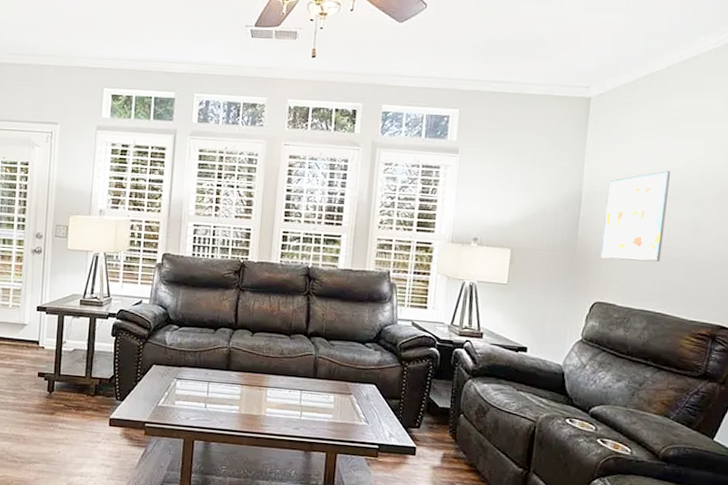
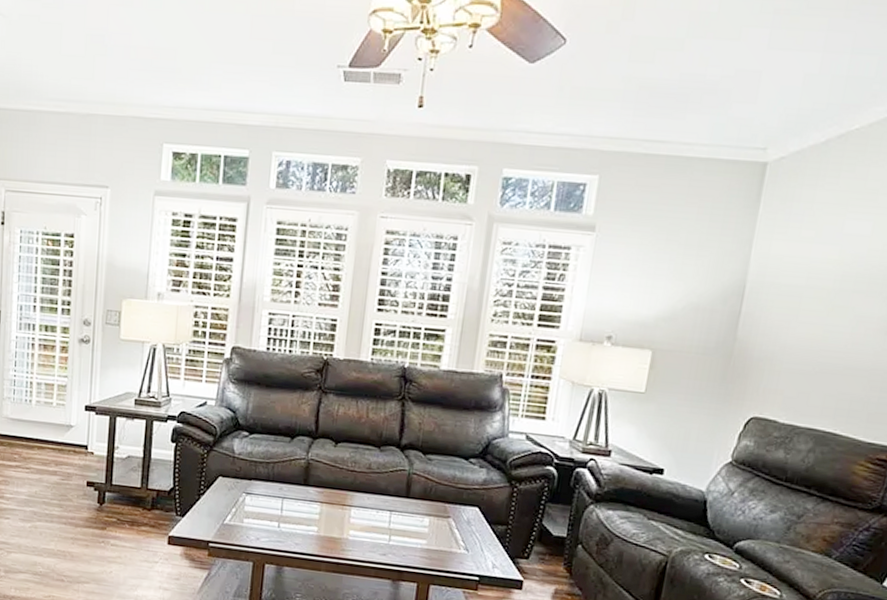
wall art: present [600,171,671,262] -> none [763,257,862,371]

